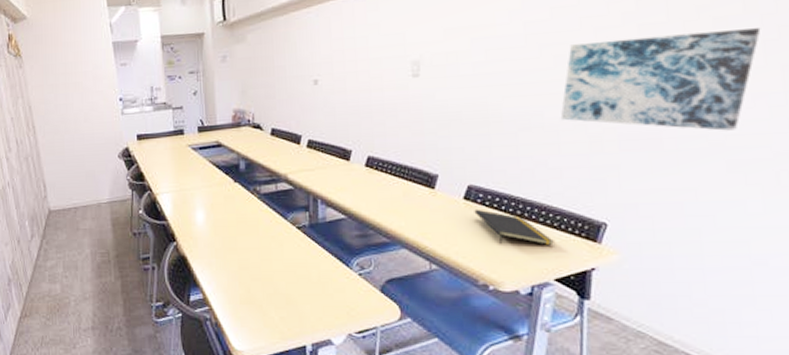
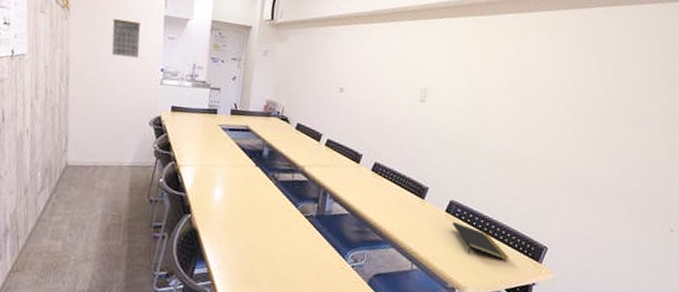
calendar: none [64,55,96,94] -> present [111,18,141,58]
wall art: present [560,28,761,131] -> none [524,100,661,188]

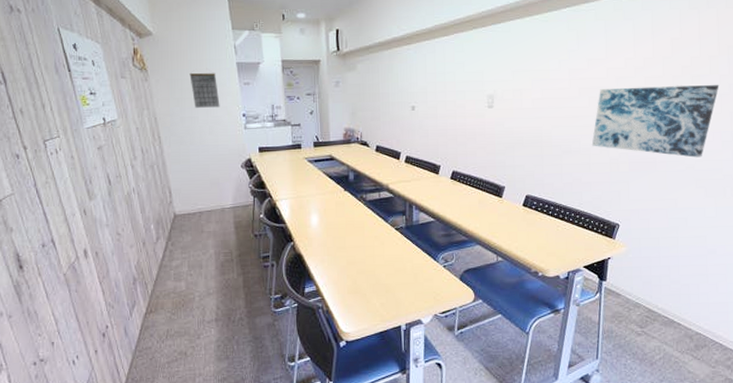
notepad: present [452,221,508,261] -> none [530,213,584,242]
wall art: none [524,100,661,188] -> present [591,85,719,158]

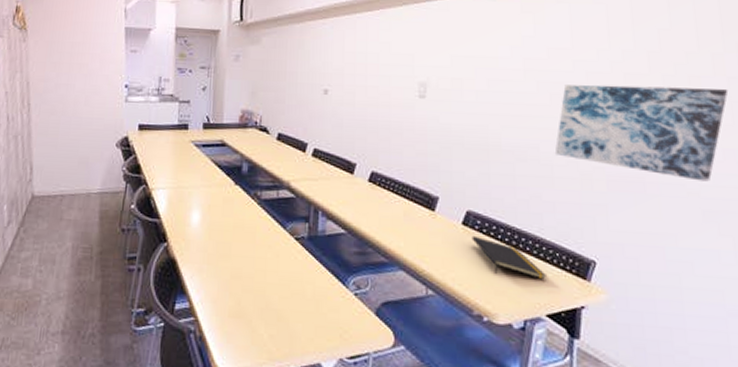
calendar: present [189,72,220,108] -> none [71,35,101,76]
notepad: none [530,213,584,242] -> present [472,235,546,280]

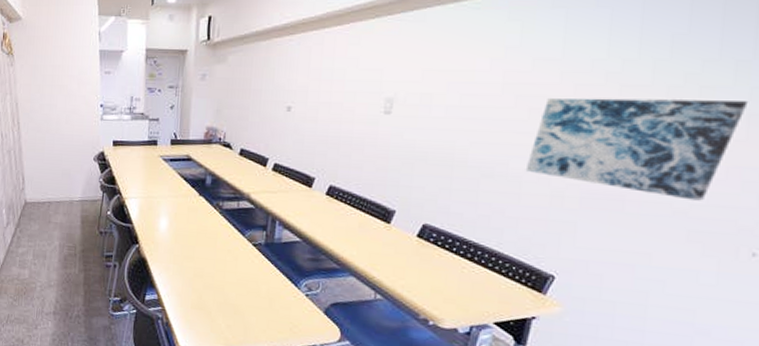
notepad: present [472,235,546,280] -> none [425,247,499,291]

